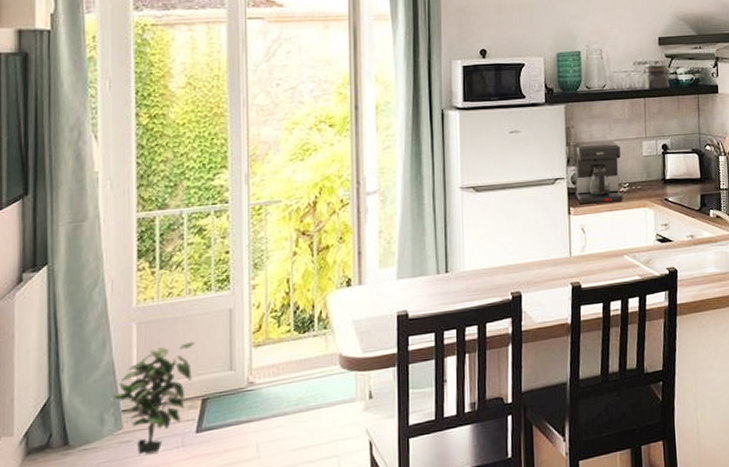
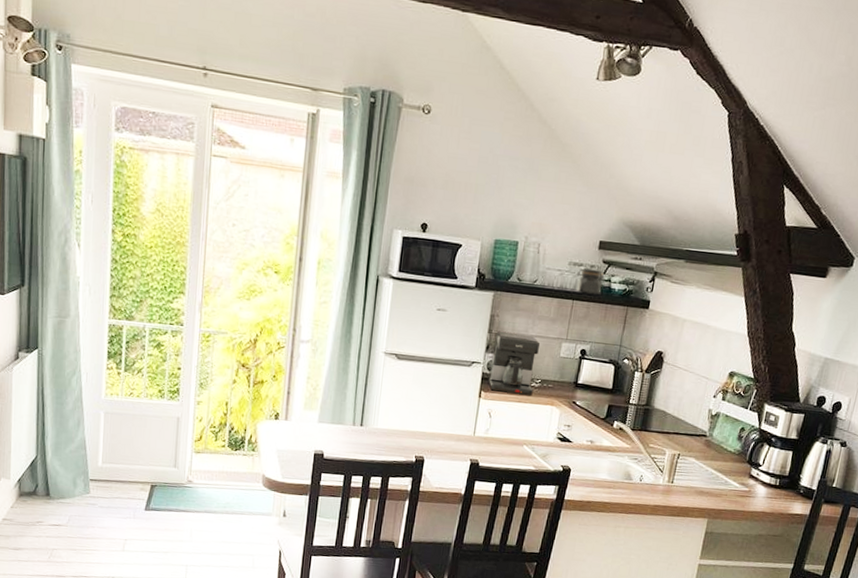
potted plant: present [112,342,195,455] -> none [83,436,148,518]

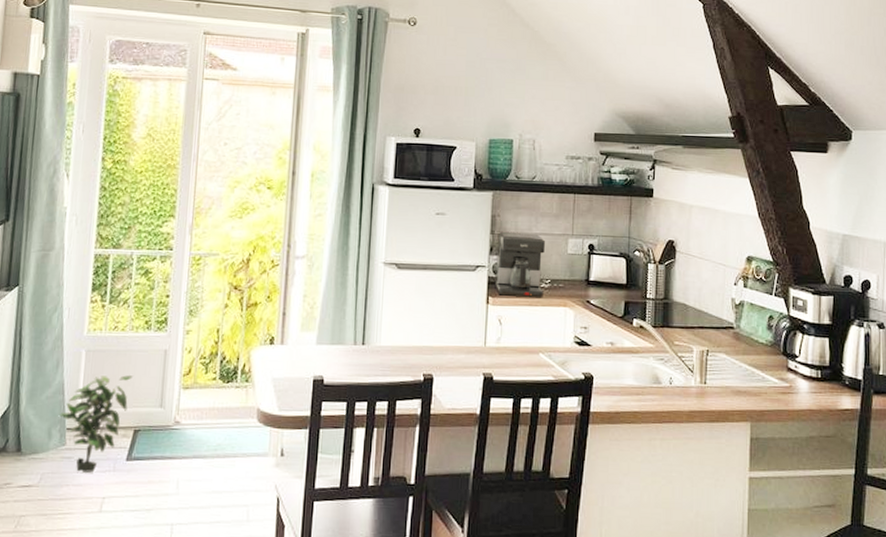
potted plant: none [83,436,148,518] -> present [60,375,133,473]
jar: present [576,268,604,295] -> none [575,161,604,187]

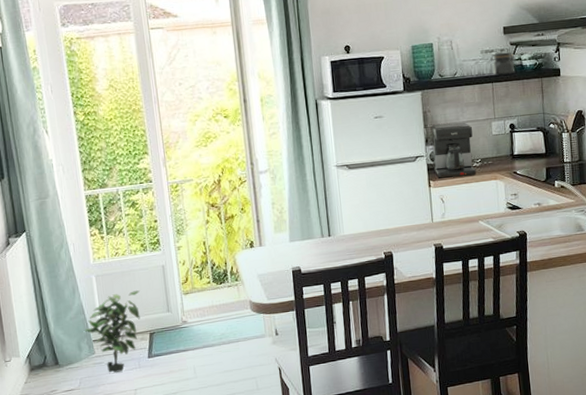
jar: none [575,161,604,187] -> present [490,52,516,76]

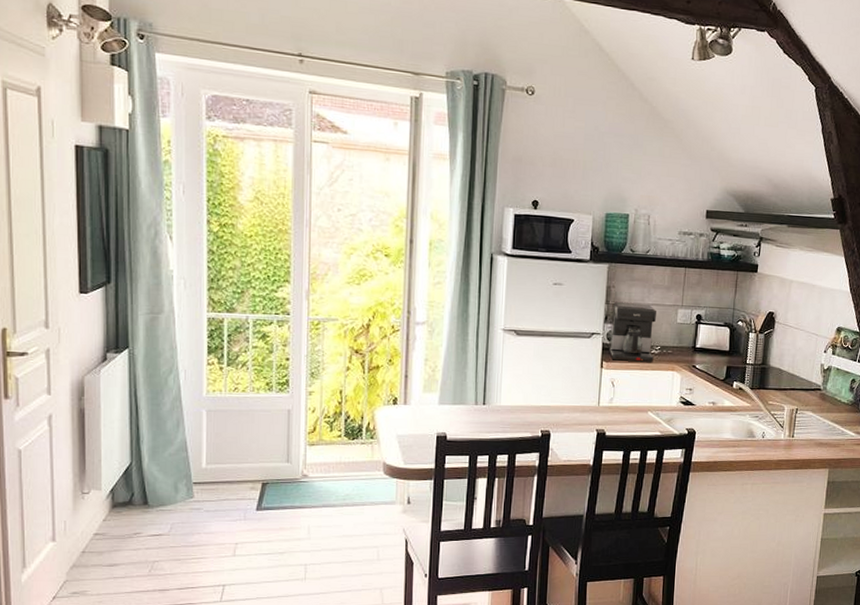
potted plant: present [84,290,140,373] -> none [185,433,257,522]
jar: present [490,52,516,76] -> none [687,237,713,262]

